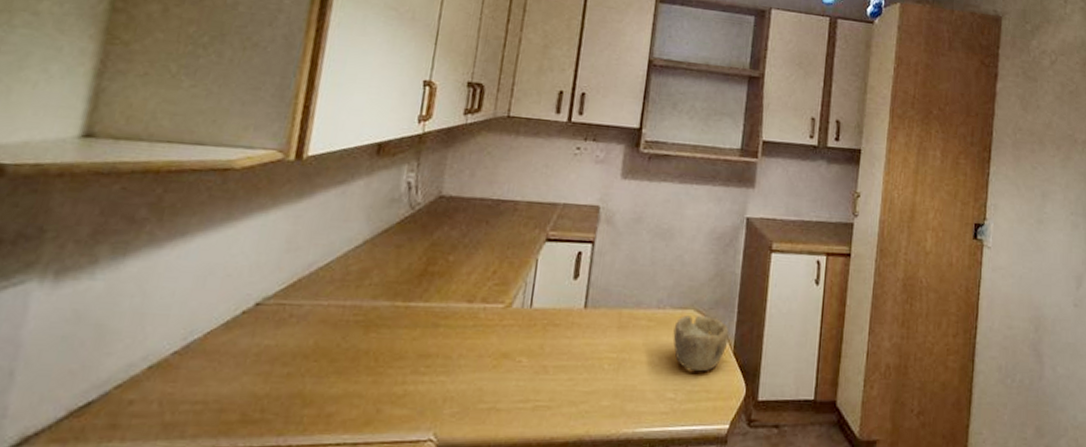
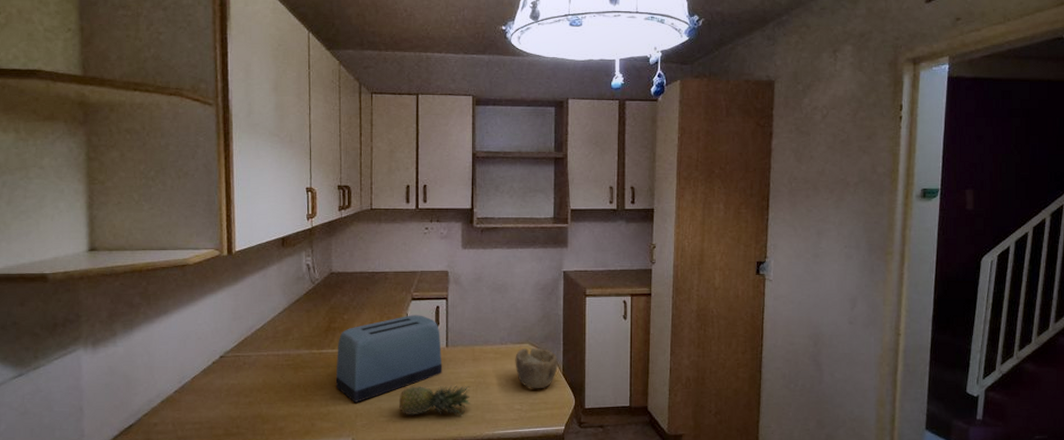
toaster: none [421,261,579,381] -> present [335,315,443,403]
fruit: none [508,360,609,407] -> present [399,385,472,417]

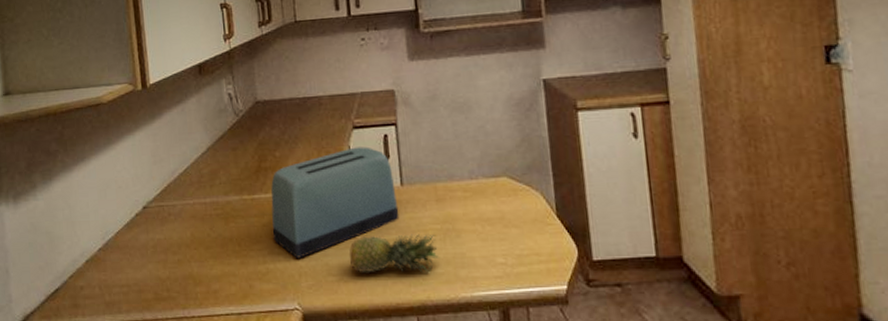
bowl: present [515,347,558,389] -> none [490,181,549,236]

